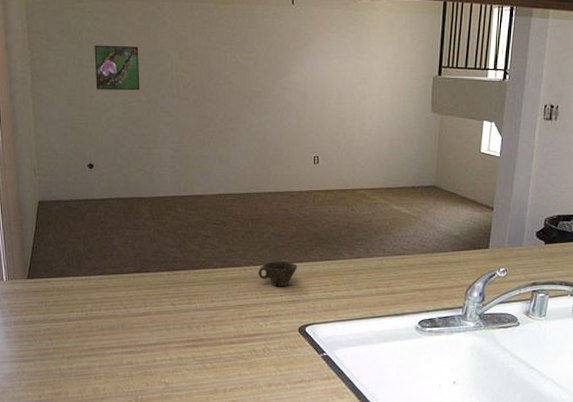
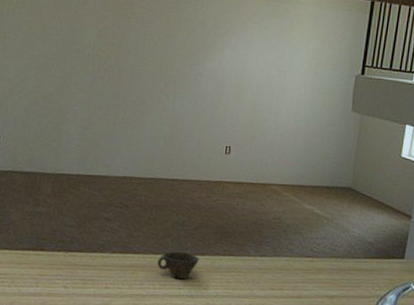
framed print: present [94,45,140,91] -> none [11,17,59,65]

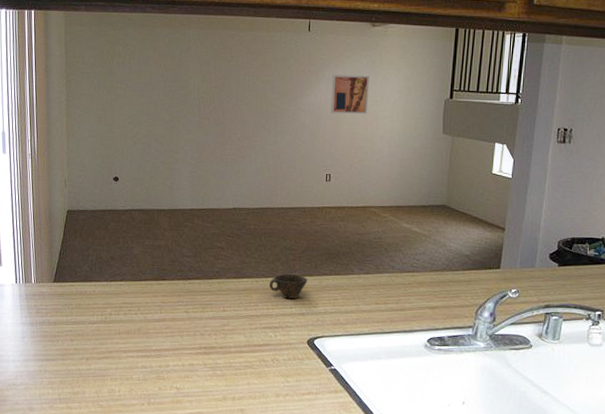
wall art: none [235,41,278,85] -> present [331,75,369,115]

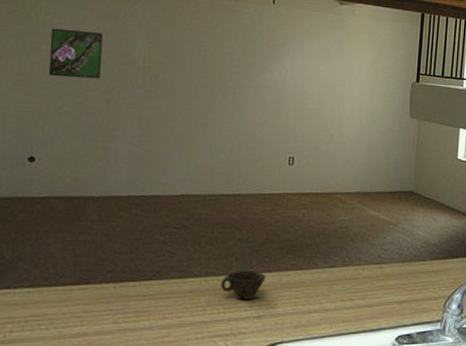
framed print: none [123,68,165,110] -> present [48,28,104,79]
wall art: present [331,75,369,115] -> none [295,51,336,95]

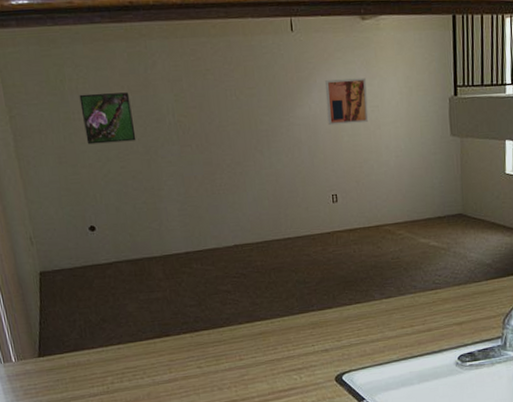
cup: present [220,270,266,299] -> none [285,309,327,336]
wall art: none [295,51,336,95] -> present [324,78,369,126]

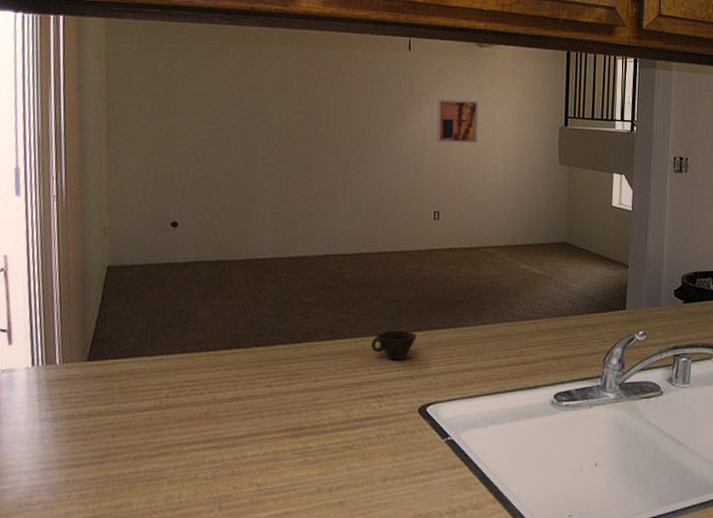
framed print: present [79,92,136,145] -> none [184,89,237,139]
cup: none [285,309,327,336] -> present [370,330,417,360]

